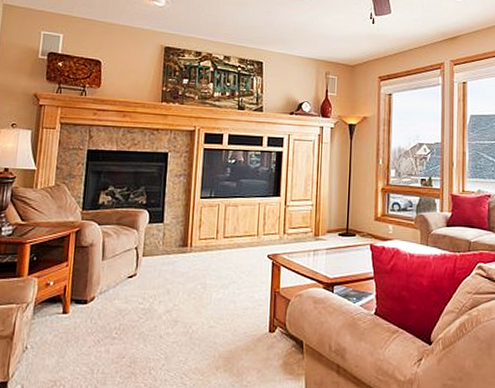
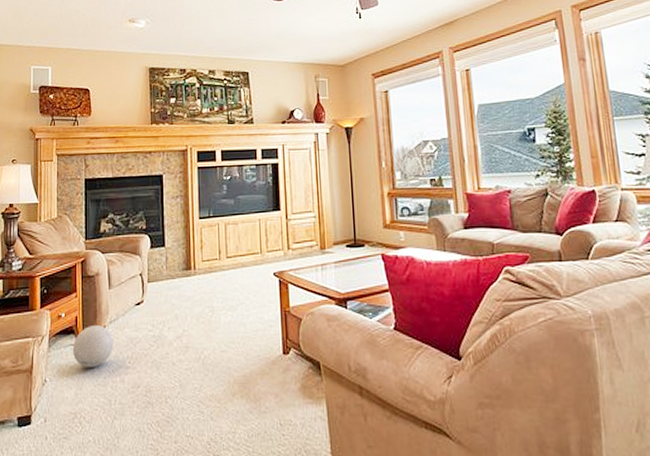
ball: none [57,294,103,338] -> present [72,324,114,368]

